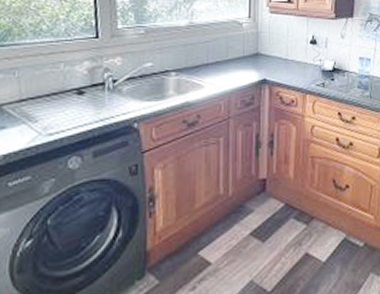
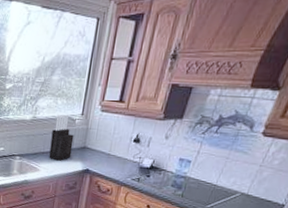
knife block: none [215,18,243,73] -> present [49,114,74,161]

